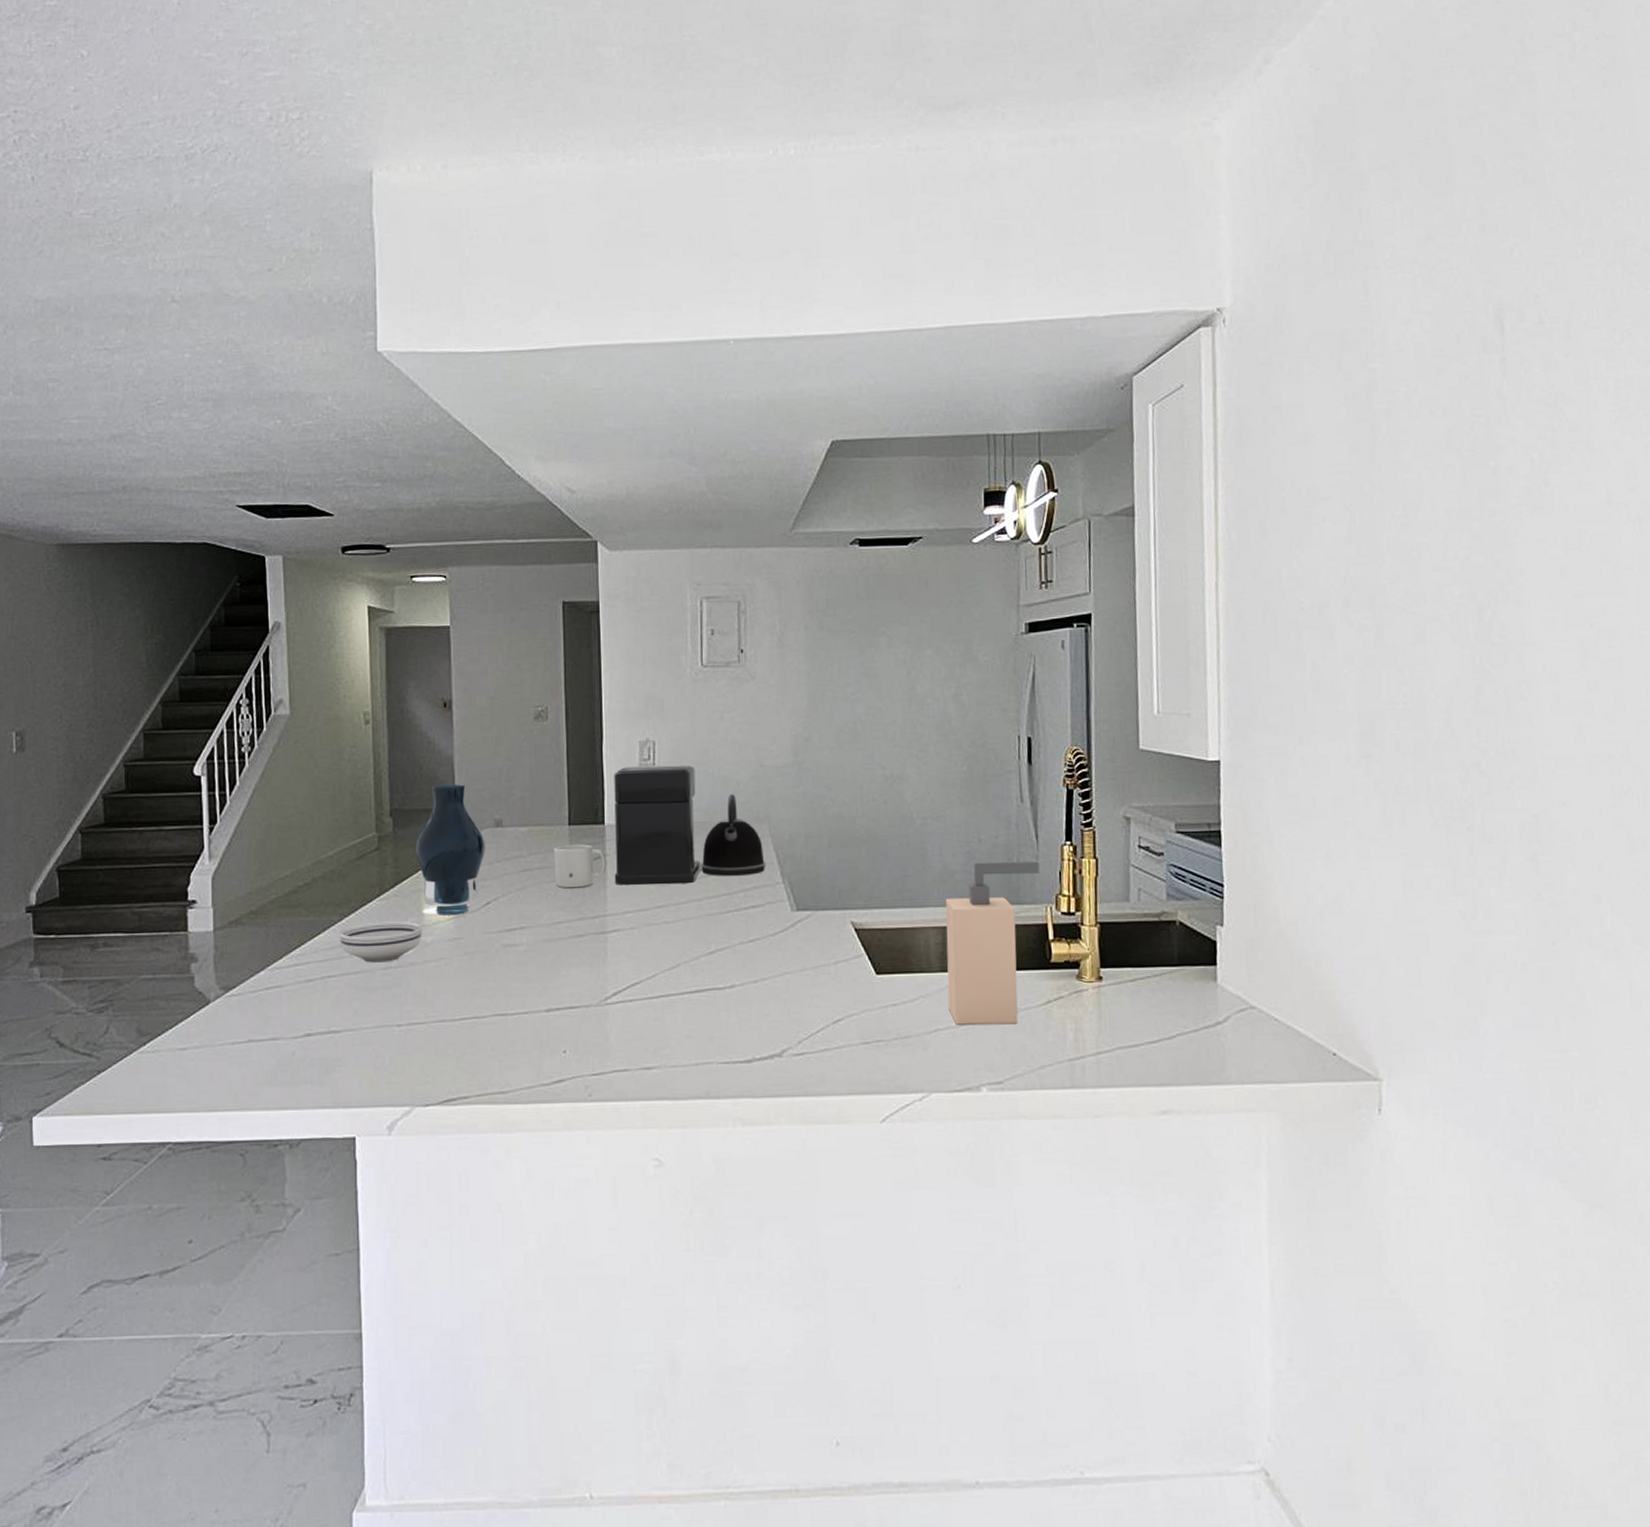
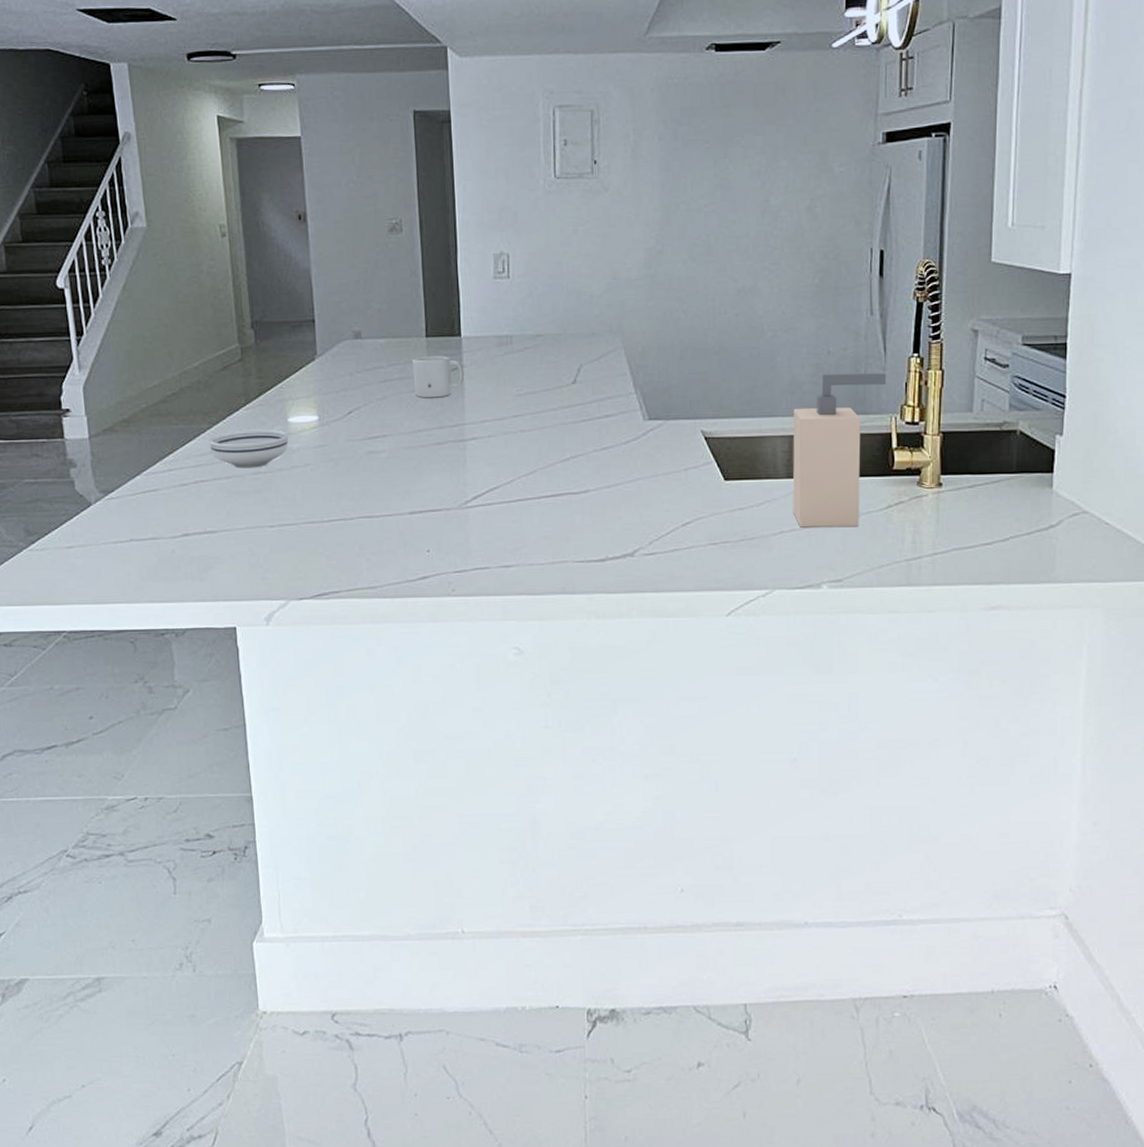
vase: present [414,784,485,916] -> none [276,297,346,424]
coffee maker: present [614,765,701,885] -> none [469,278,556,395]
kettle: present [701,794,765,877] -> none [556,307,618,388]

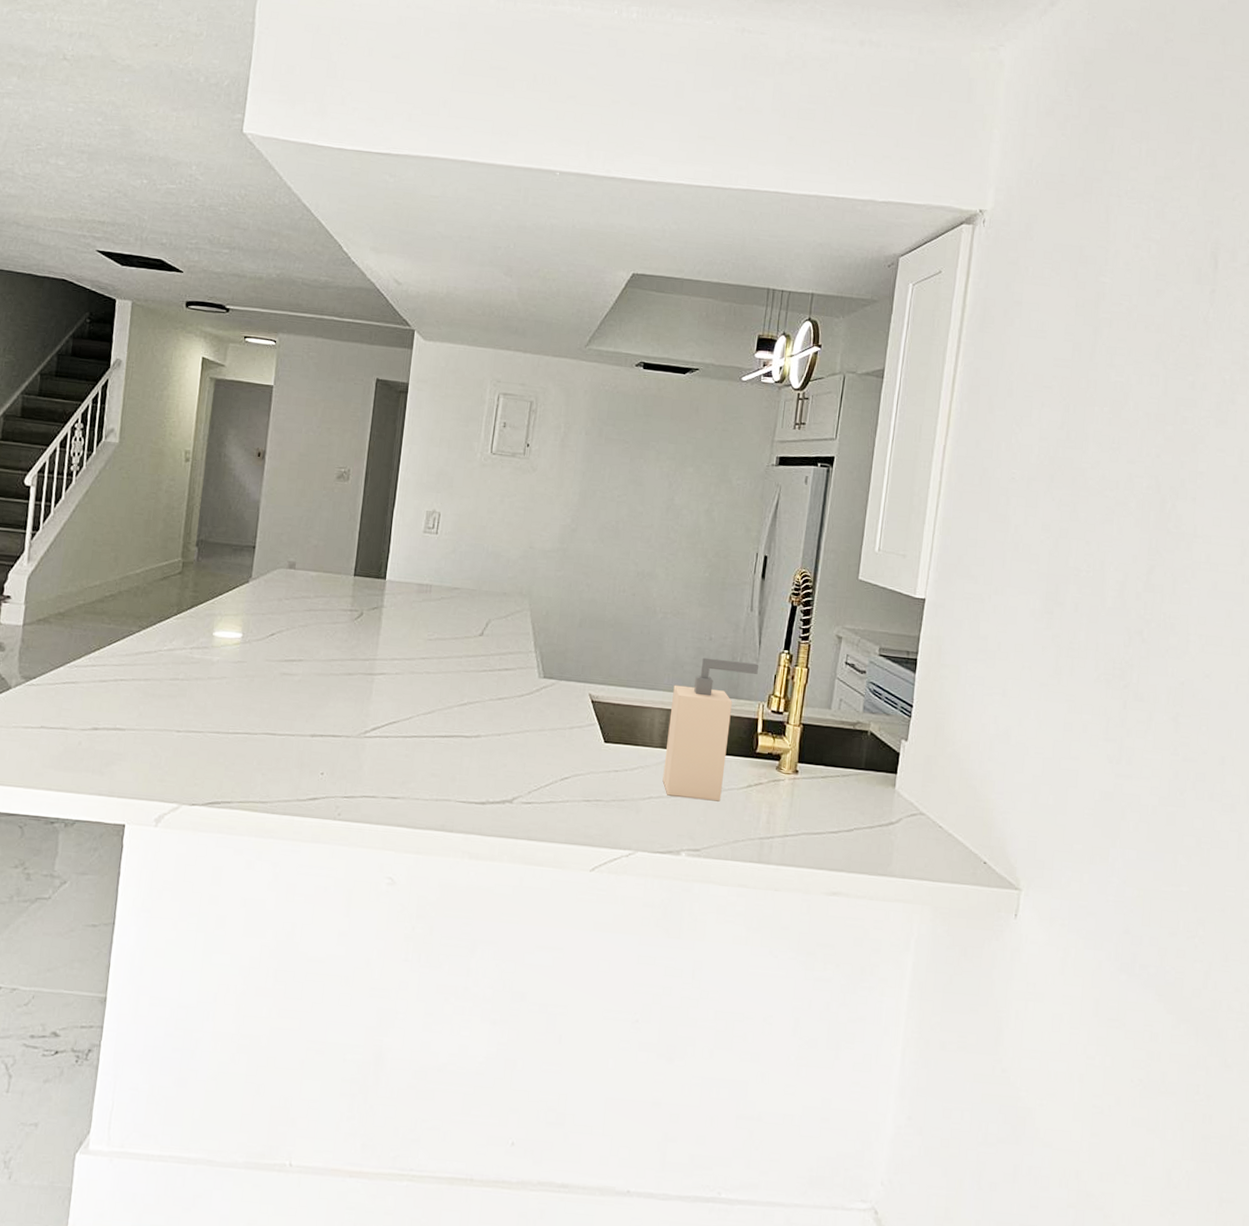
bowl: present [208,429,289,468] -> none [135,637,211,674]
mug: present [412,356,465,399] -> none [335,592,384,633]

